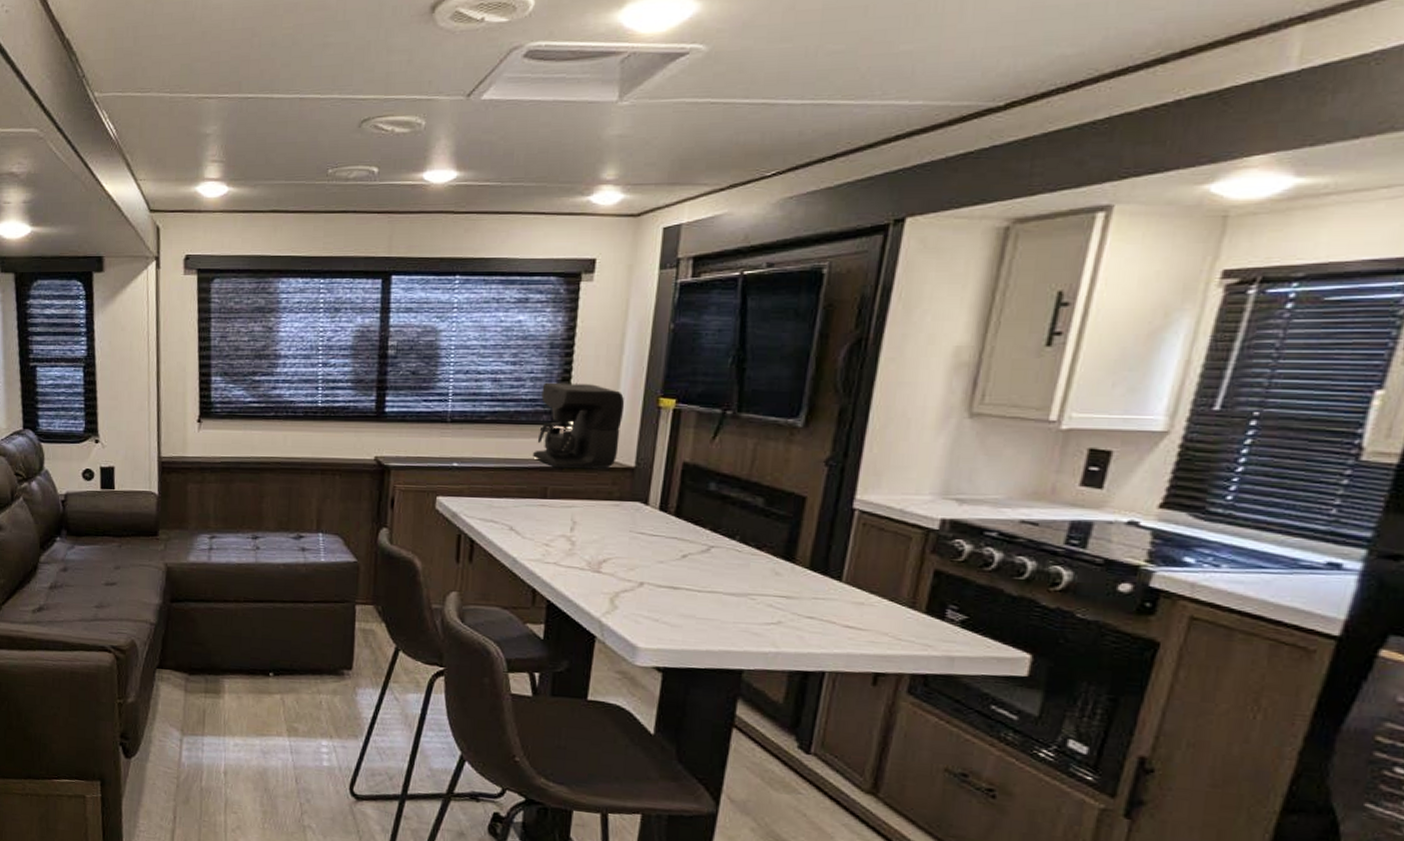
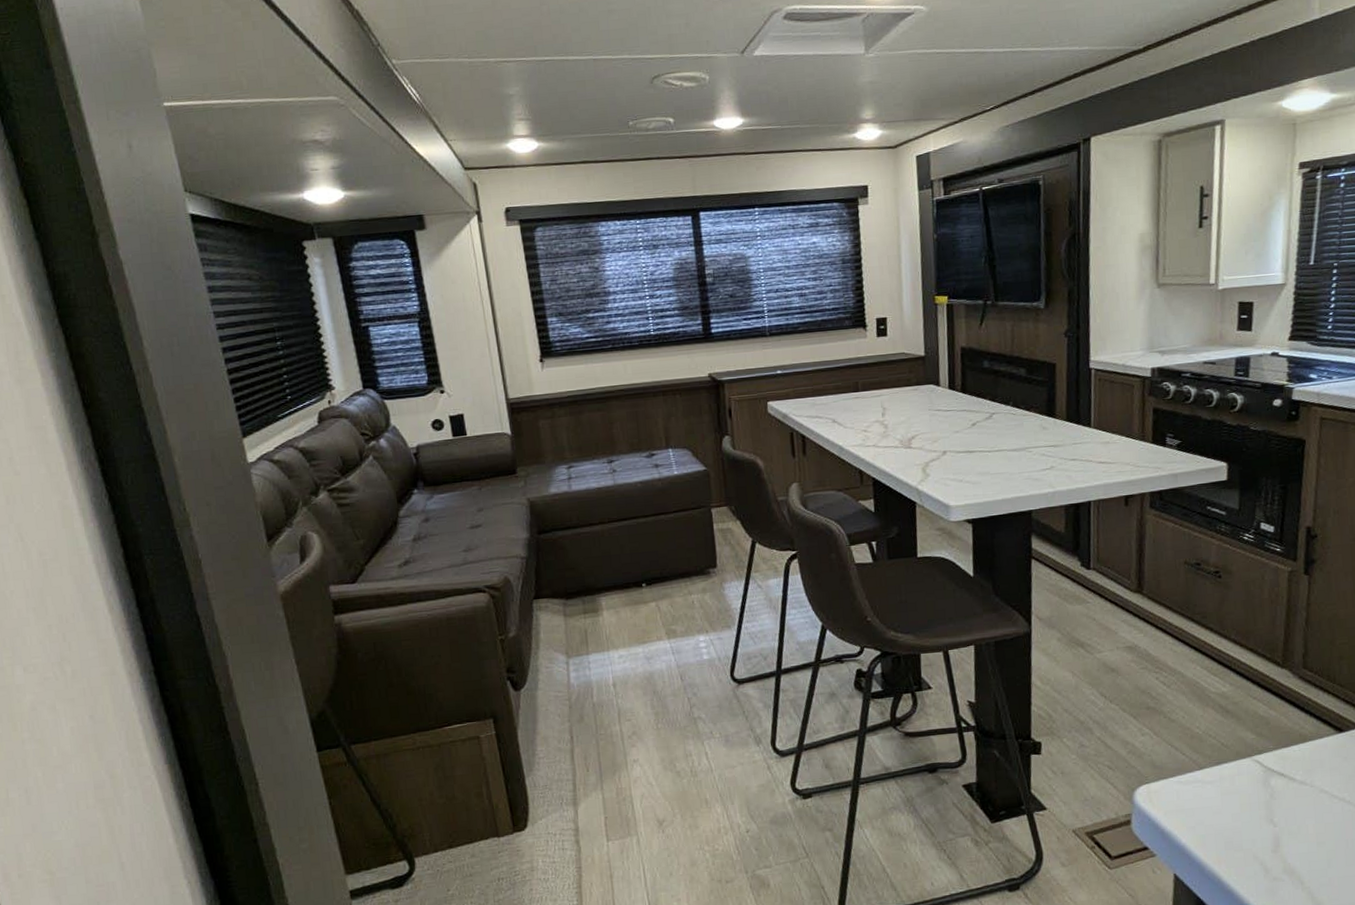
coffee maker: present [533,382,624,469] -> none [841,290,910,365]

